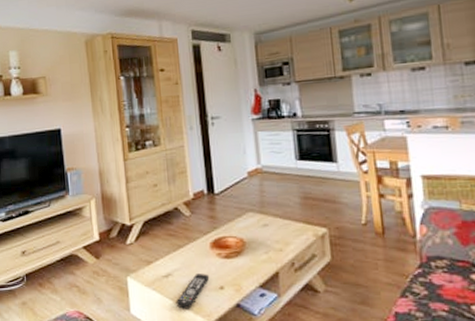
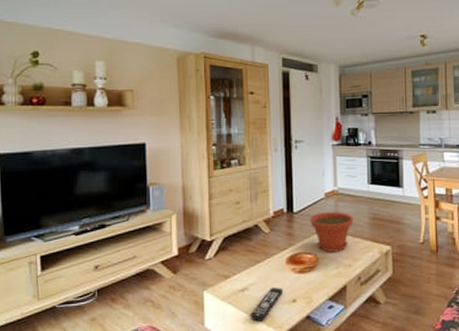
plant pot: none [232,191,282,236] -> present [309,211,354,252]

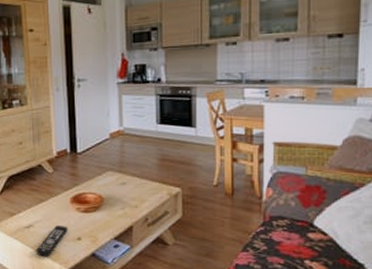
plant pot: present [309,211,354,252] -> none [93,152,141,193]

